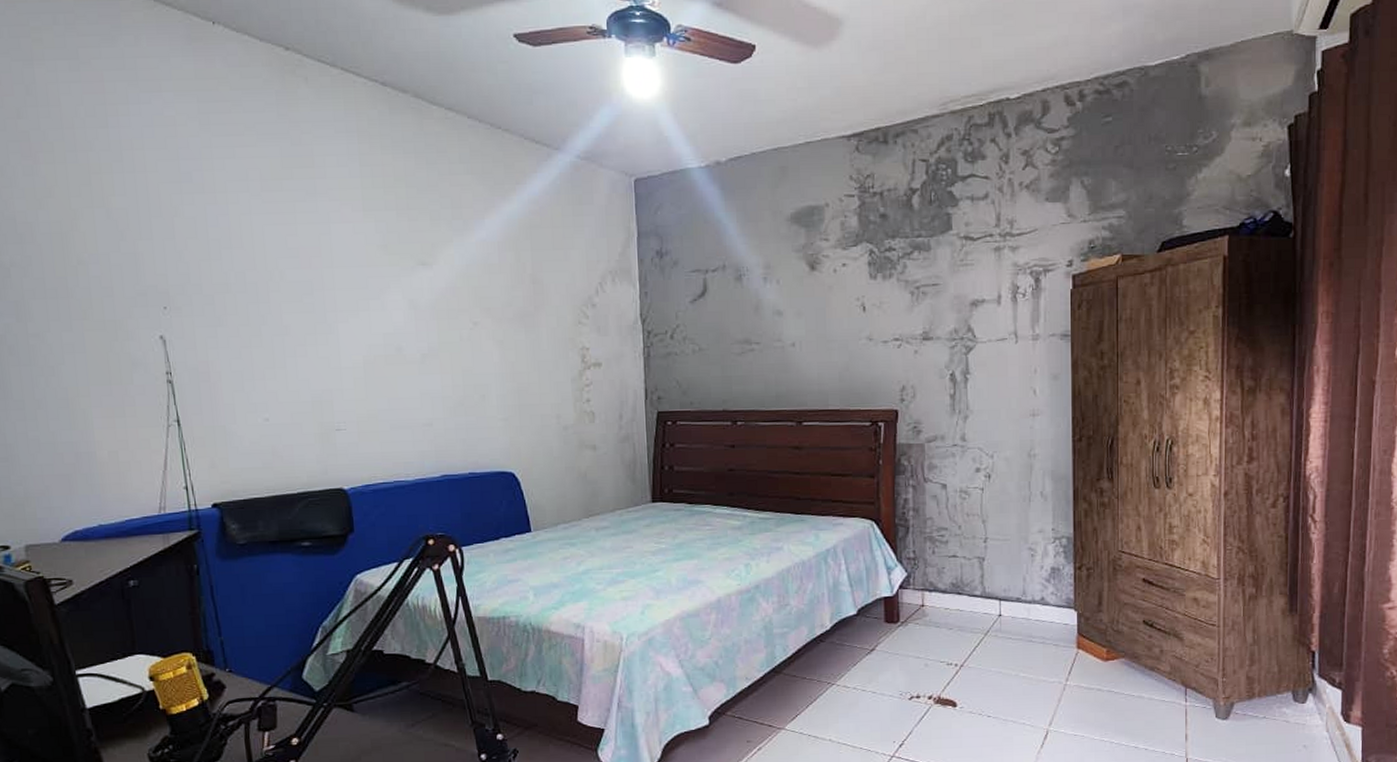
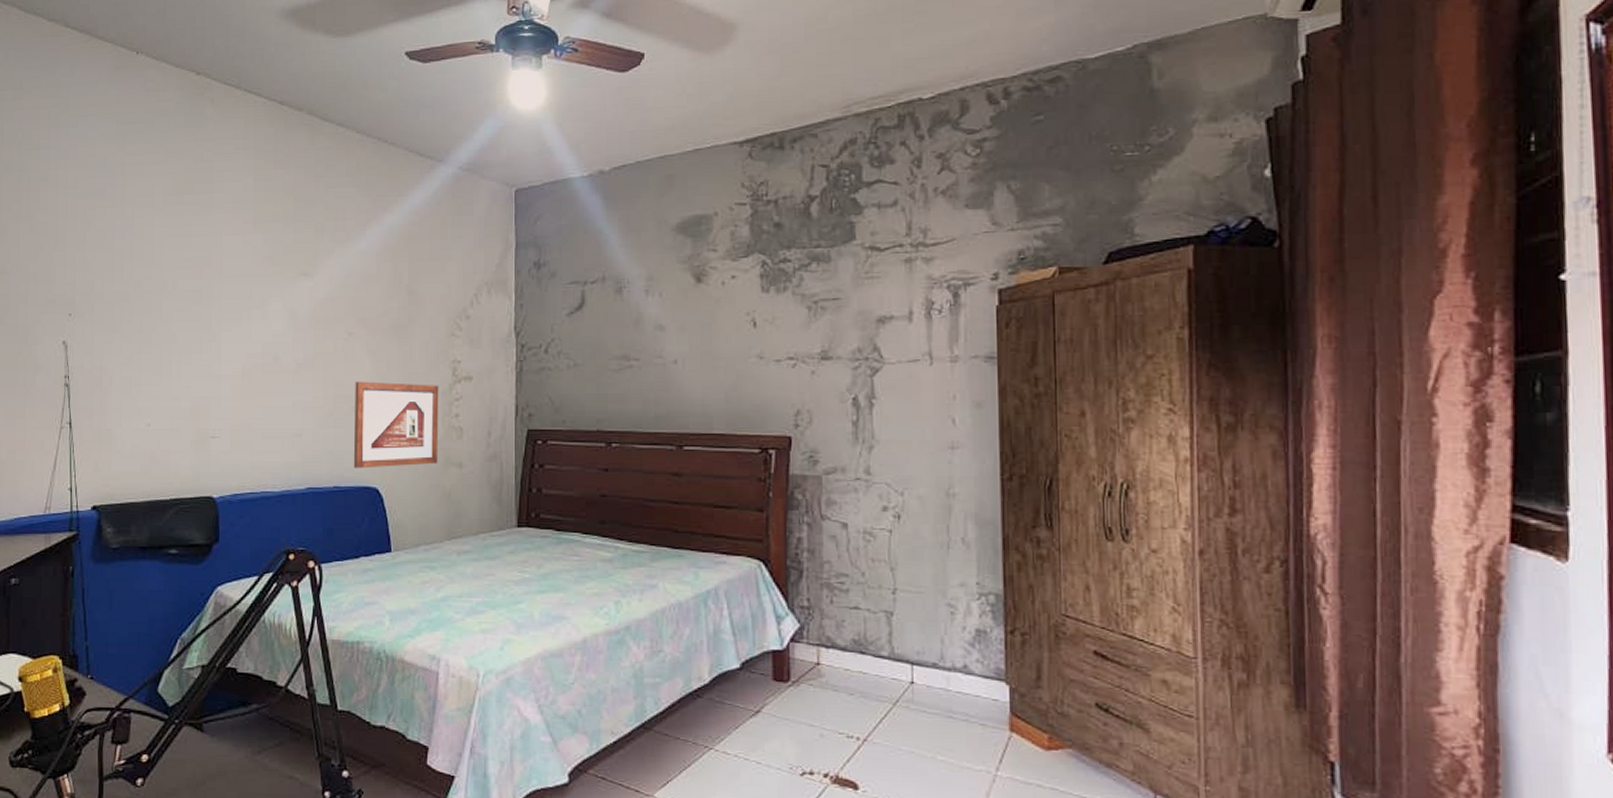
picture frame: none [483,370,572,455] -> present [353,381,439,469]

